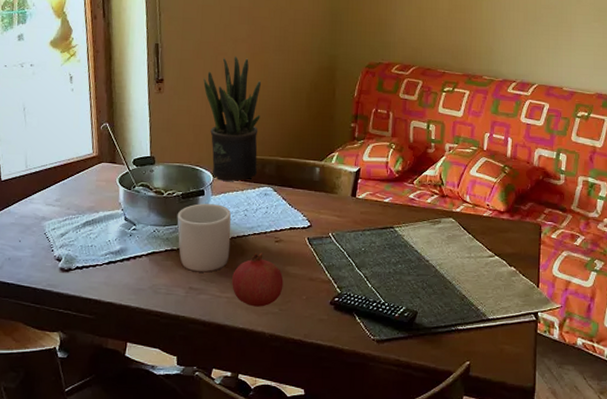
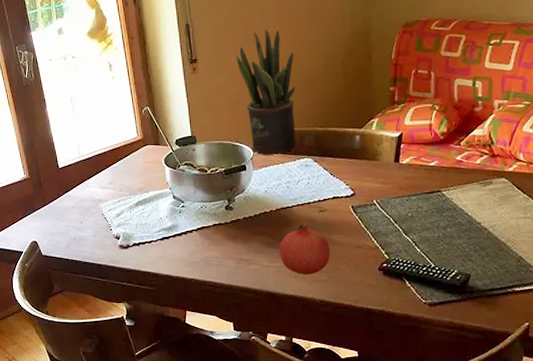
mug: present [177,203,231,273] -> none [222,178,276,244]

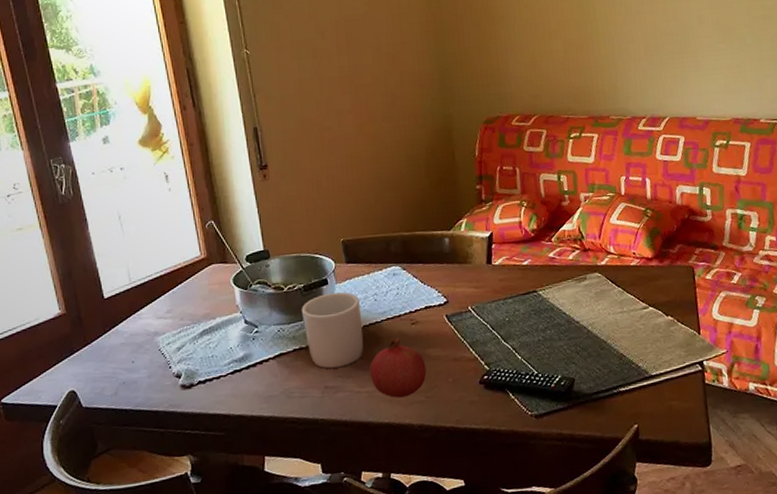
mug: none [222,178,276,244] -> present [301,292,364,369]
potted plant: present [236,28,297,155] -> none [311,129,383,266]

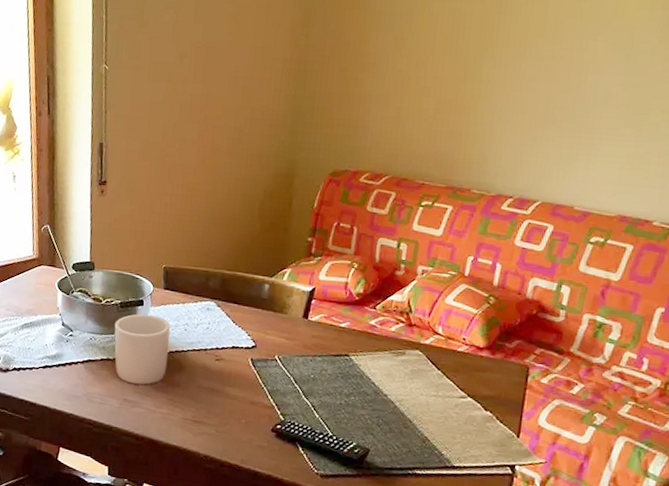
fruit: present [370,338,427,398] -> none [167,369,222,427]

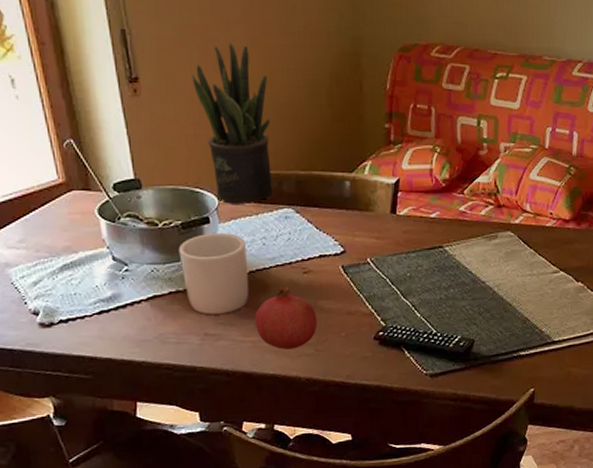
potted plant: none [148,158,210,294] -> present [191,41,274,204]
fruit: none [167,369,222,427] -> present [255,287,318,350]

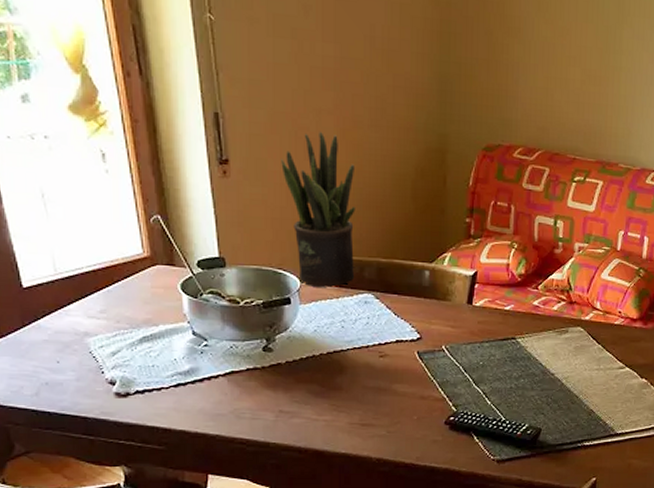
mug: present [178,233,250,316] -> none [258,314,326,393]
fruit: present [255,287,318,350] -> none [330,369,391,430]

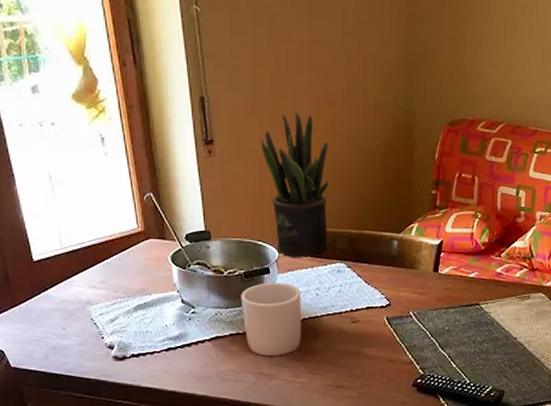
mug: none [258,314,326,393] -> present [240,283,302,357]

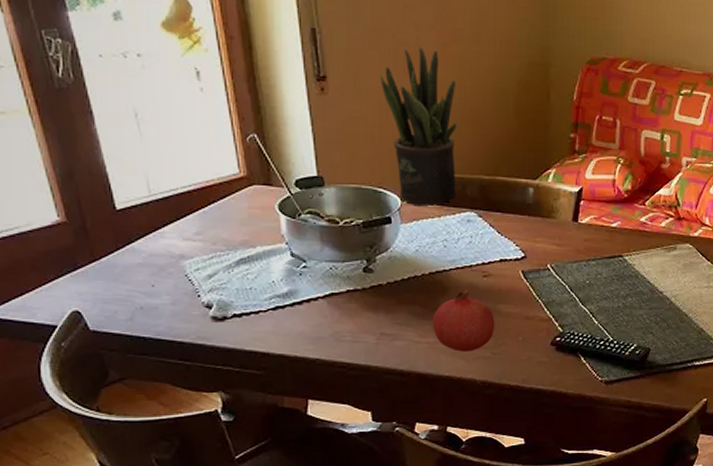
mug: present [240,283,302,357] -> none [358,234,428,315]
fruit: none [306,334,362,391] -> present [433,289,495,352]

